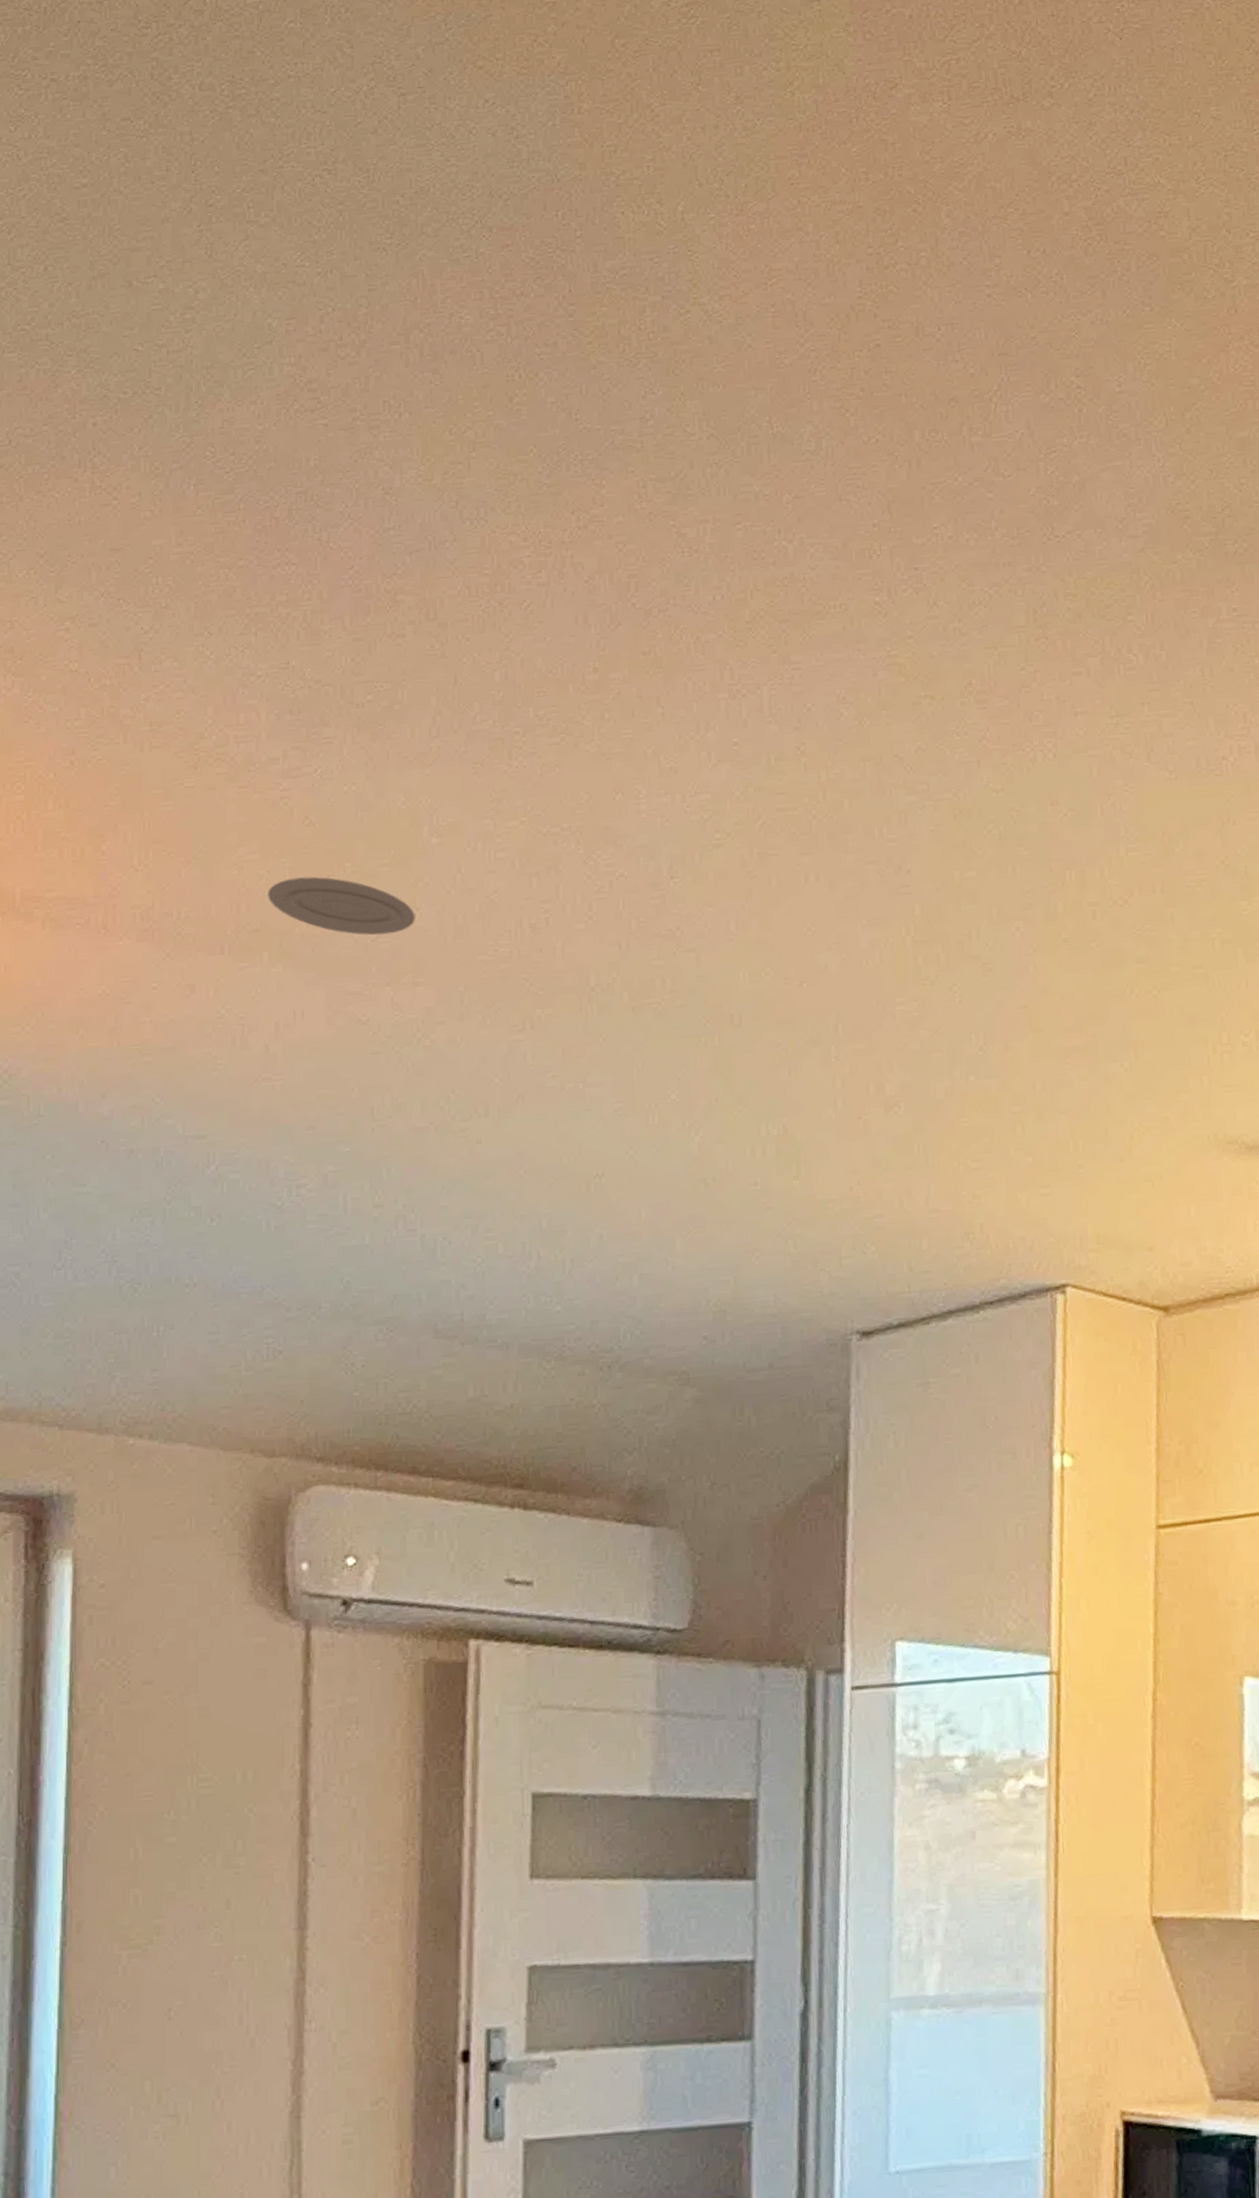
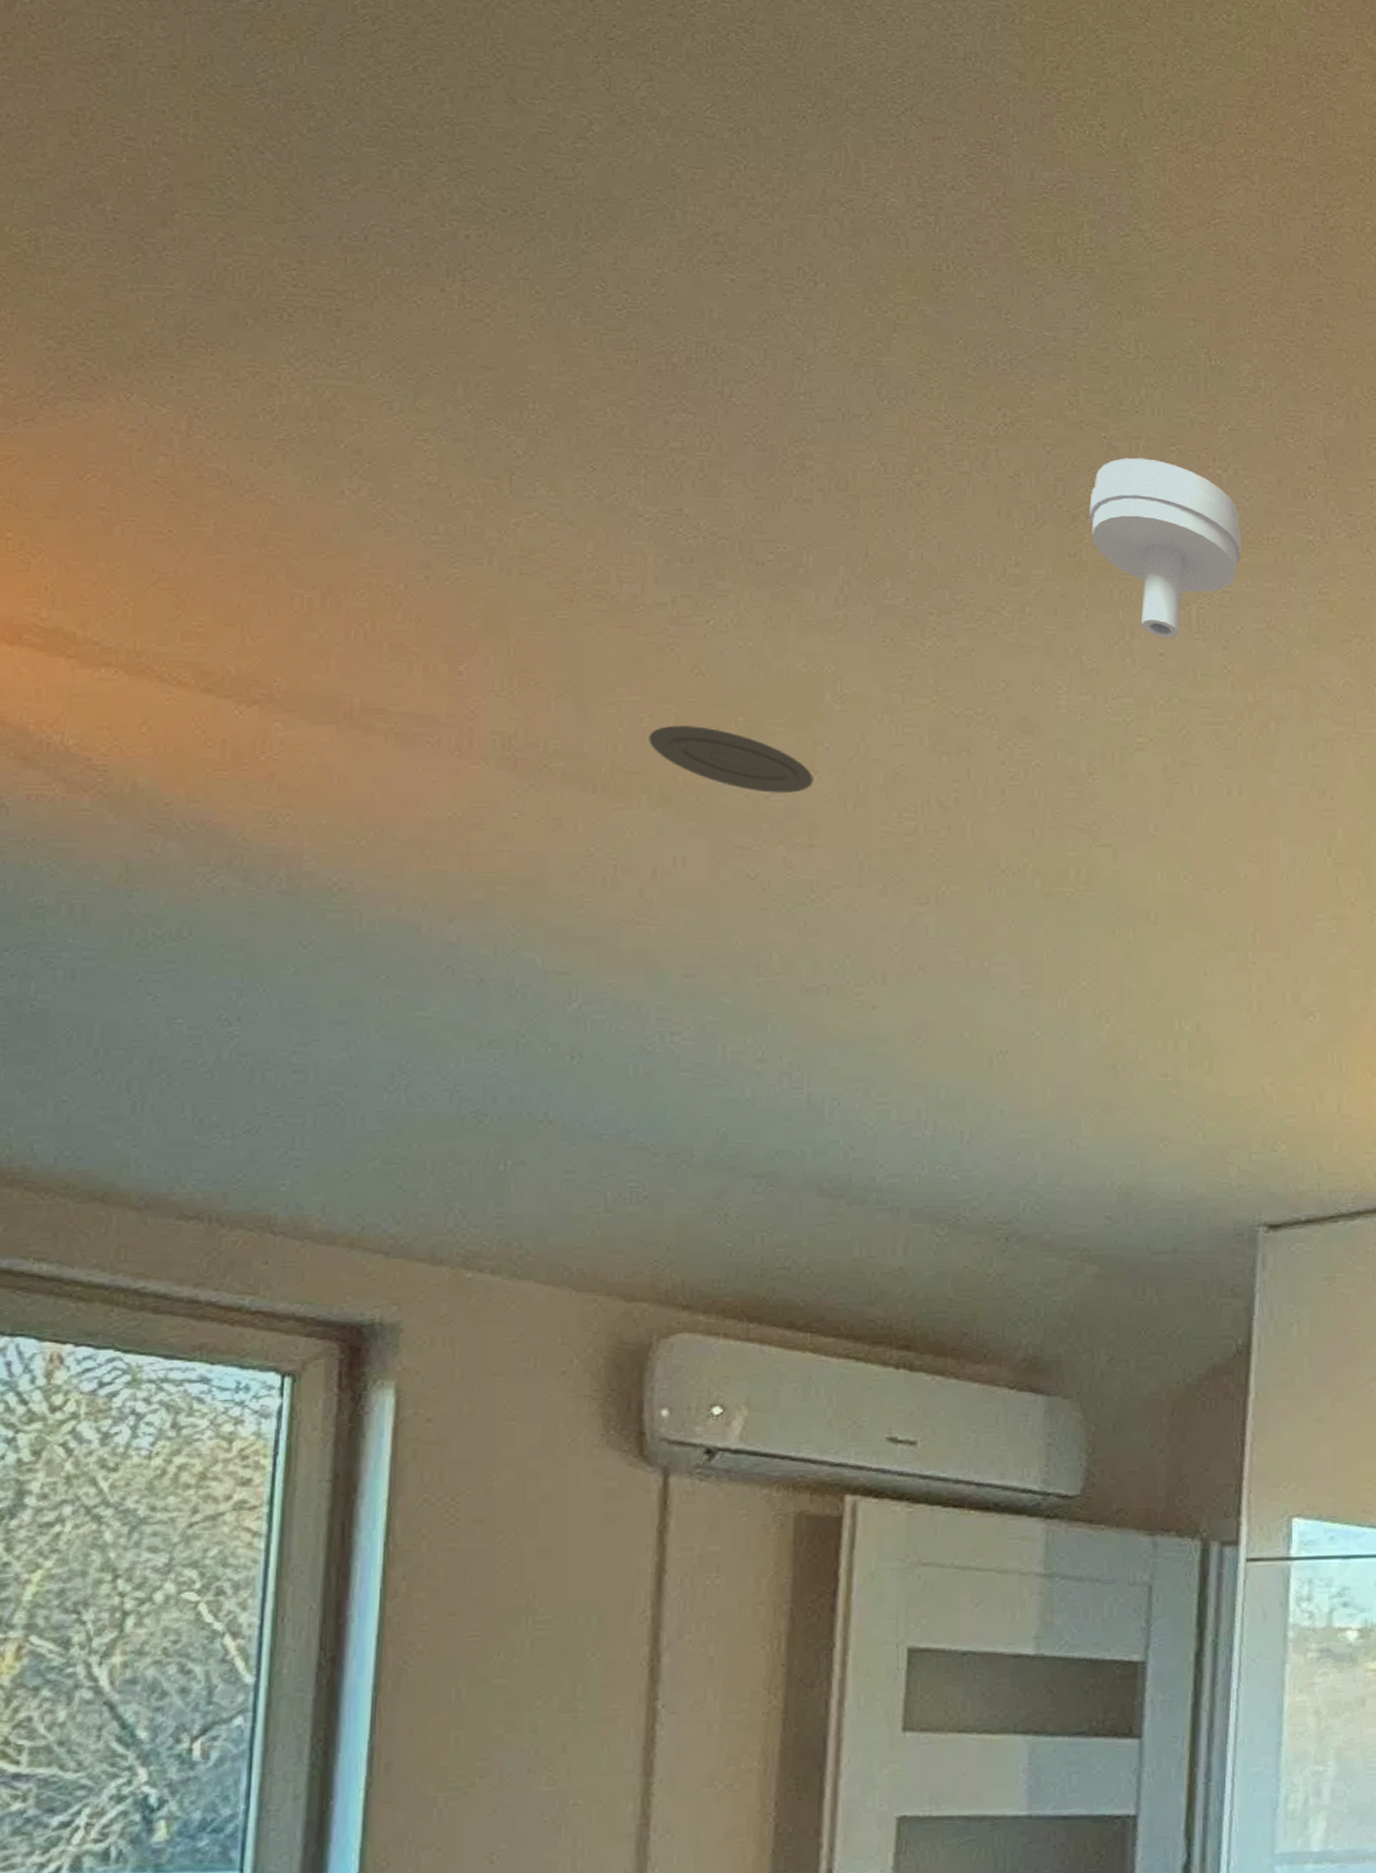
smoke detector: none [661,541,810,727] -> present [1089,457,1242,639]

